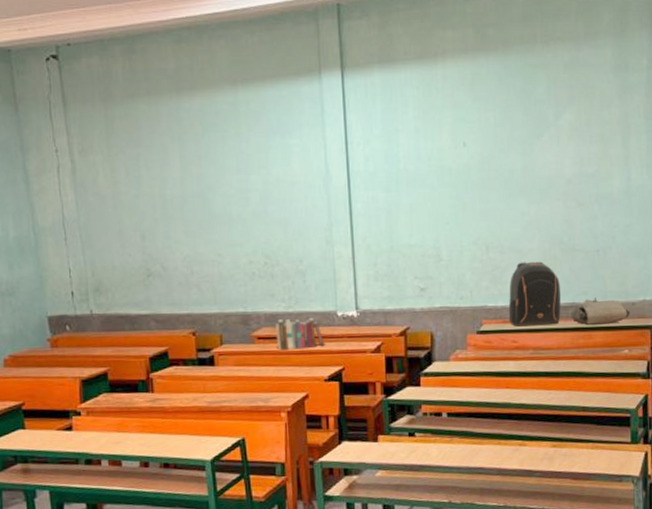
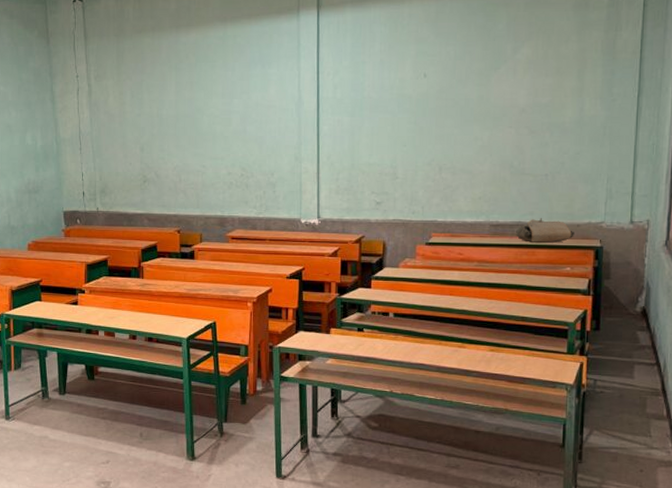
books: present [275,318,325,351] -> none [247,223,289,251]
backpack: present [508,261,561,327] -> none [456,182,507,241]

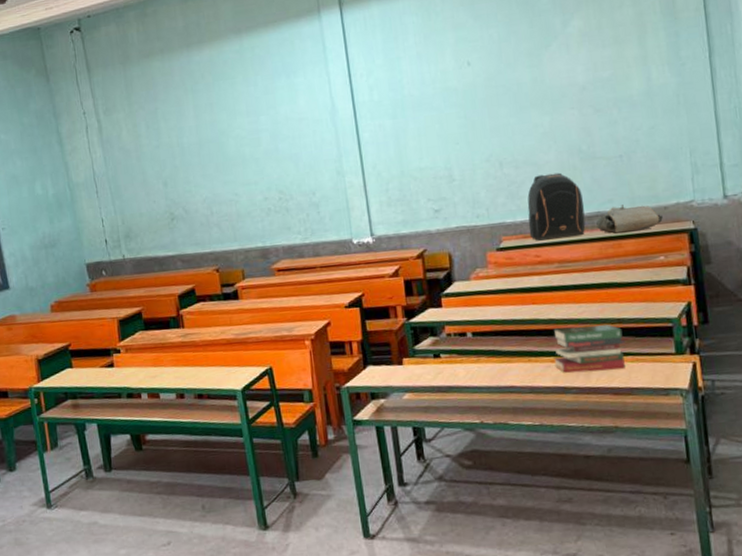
backpack: none [456,182,507,241] -> present [527,172,586,241]
books: none [461,319,524,362] -> present [553,324,625,374]

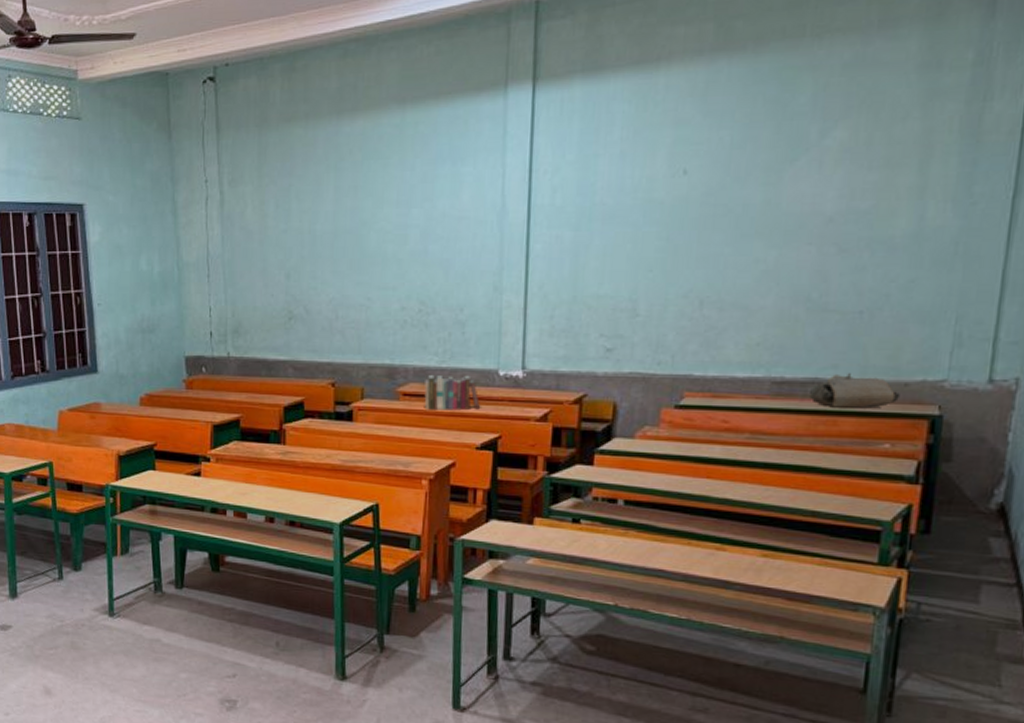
books: none [294,247,344,282] -> present [424,375,481,411]
backpack: present [527,172,586,241] -> none [720,322,799,405]
books: present [553,324,625,374] -> none [719,511,815,573]

